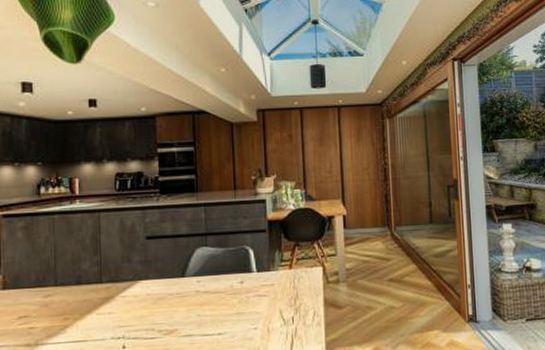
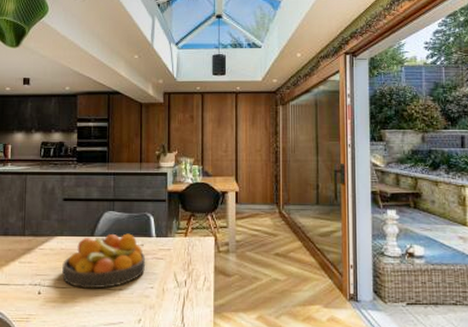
fruit bowl: none [150,270,247,337] -> present [62,233,146,289]

